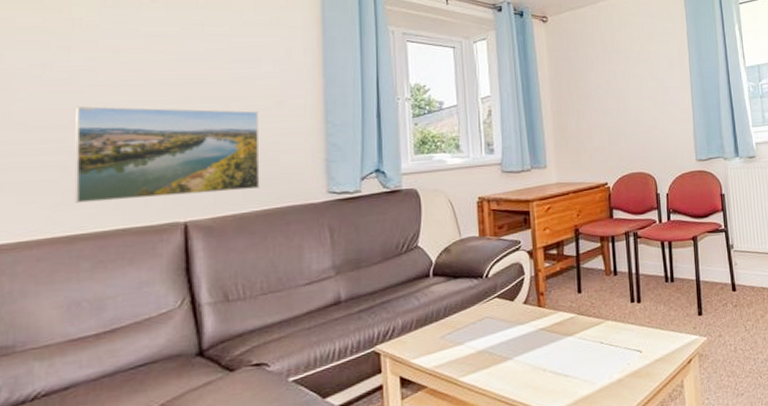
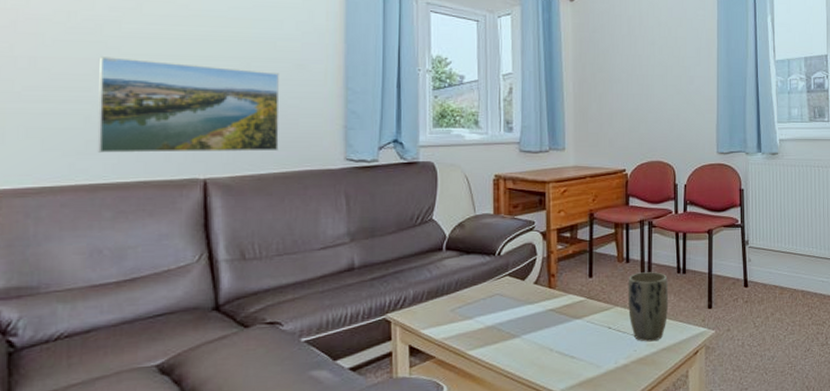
plant pot: none [617,282,659,354] -> present [628,272,669,342]

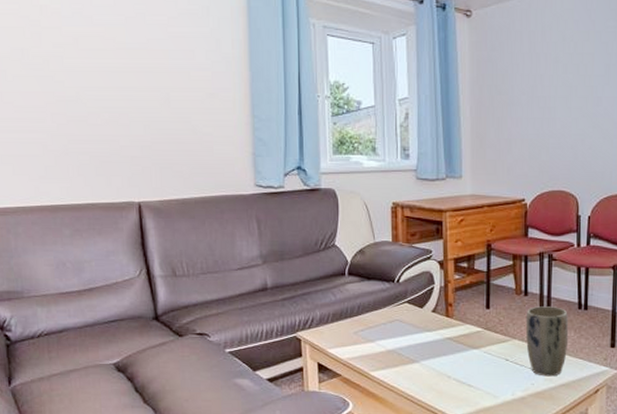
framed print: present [97,57,280,153] -> none [49,90,198,178]

